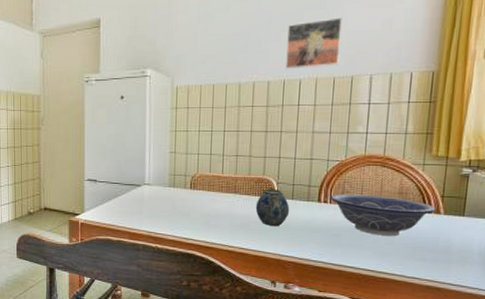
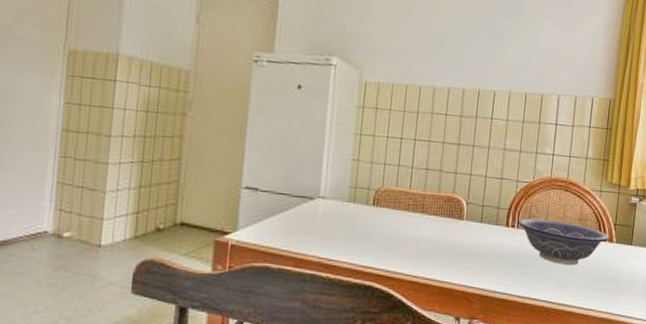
teapot: present [255,187,290,227] -> none [443,208,479,254]
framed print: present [284,17,342,70] -> none [480,31,536,81]

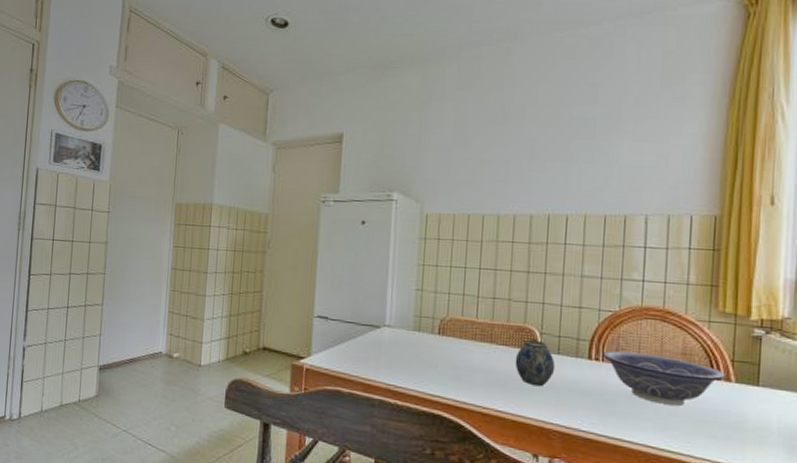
teapot: none [443,208,479,254] -> present [515,338,556,387]

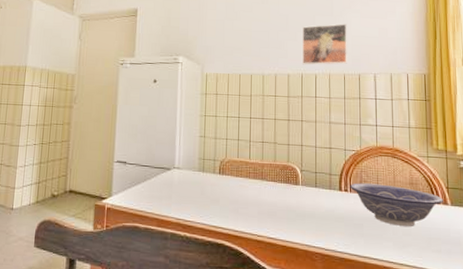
teapot: present [515,338,556,387] -> none [282,175,314,215]
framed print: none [549,150,613,204] -> present [301,24,347,65]

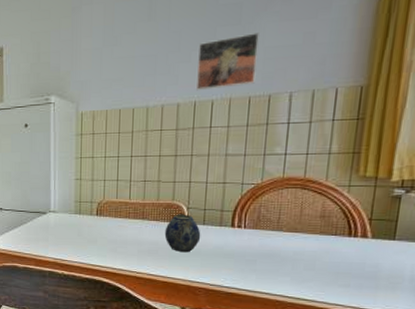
teapot: none [282,175,314,215] -> present [164,213,201,253]
decorative bowl: present [350,183,443,226] -> none [244,218,362,261]

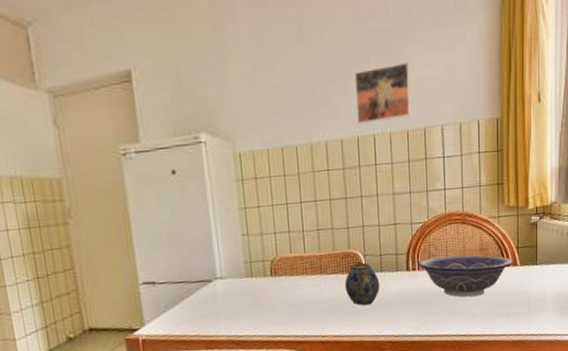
decorative bowl: none [244,218,362,261] -> present [418,255,513,297]

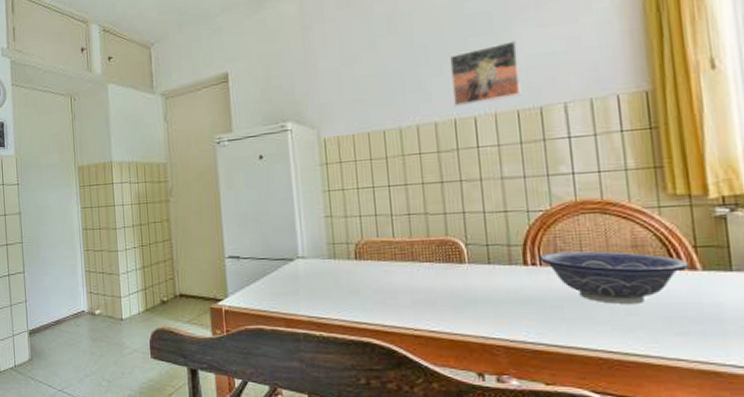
teapot: present [344,261,380,306] -> none [441,250,488,301]

